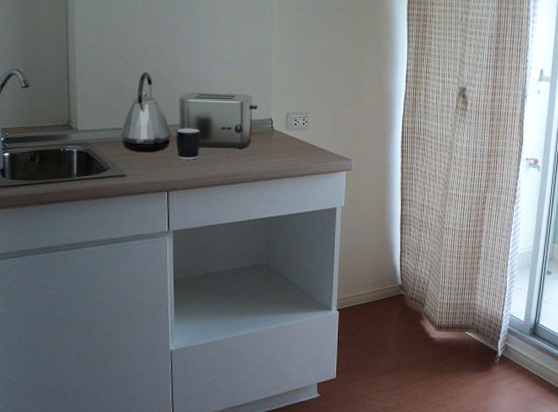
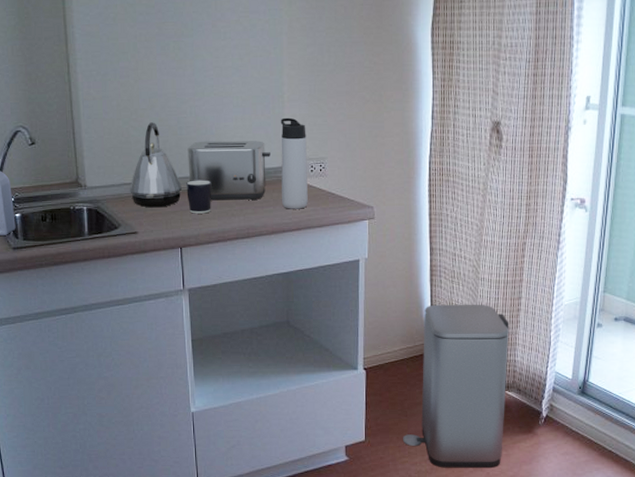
thermos bottle: none [267,74,292,159] -> present [280,117,308,209]
pedal bin: none [372,251,471,405] -> present [403,304,510,469]

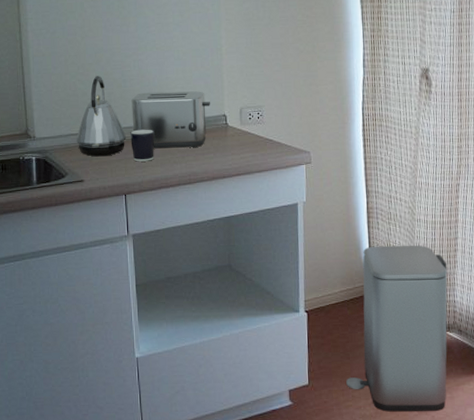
thermos bottle: present [280,117,308,209] -> none [219,68,247,156]

